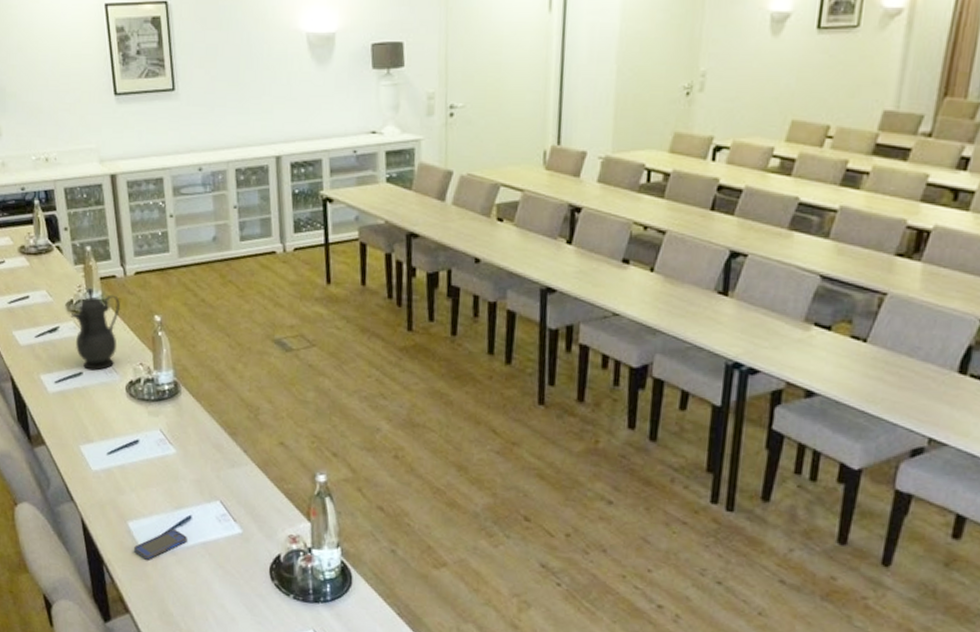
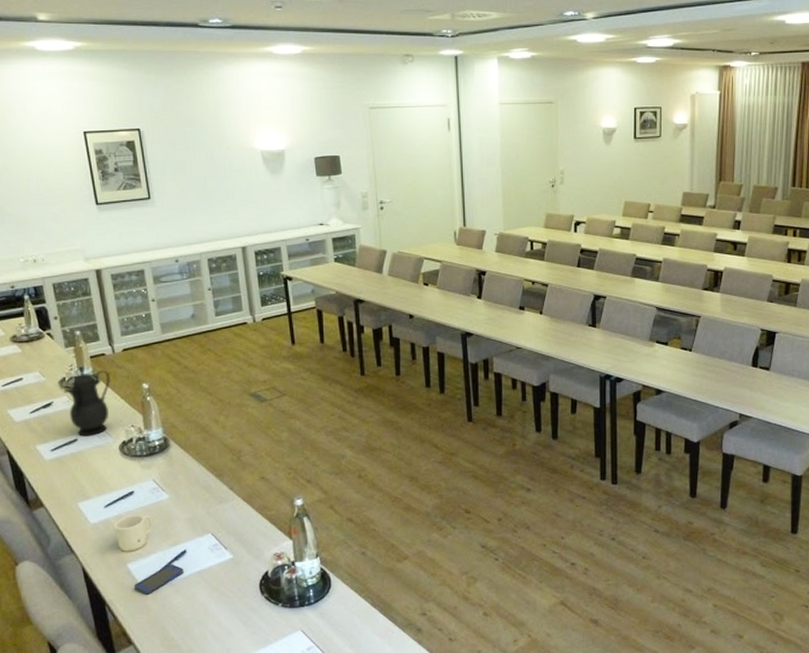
mug: none [116,466,158,509] -> present [114,514,154,552]

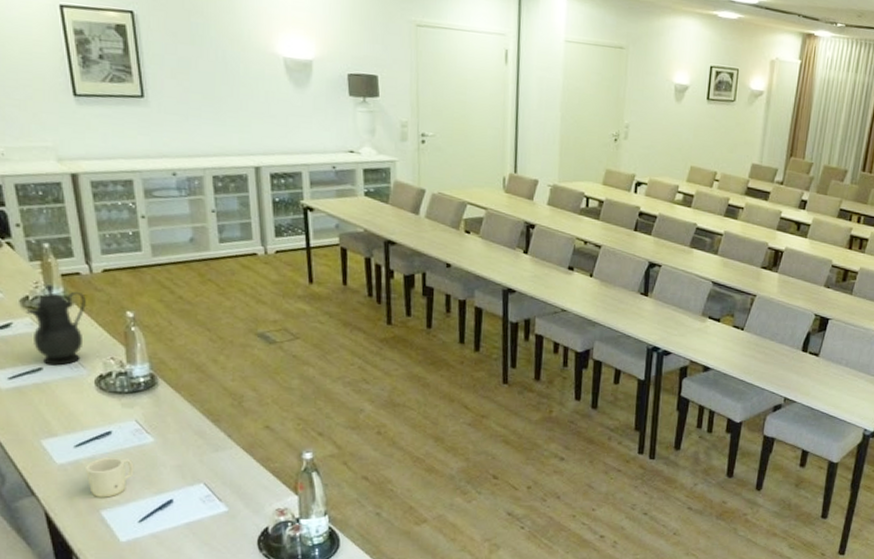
mobile phone: present [134,564,183,595] -> none [109,514,169,545]

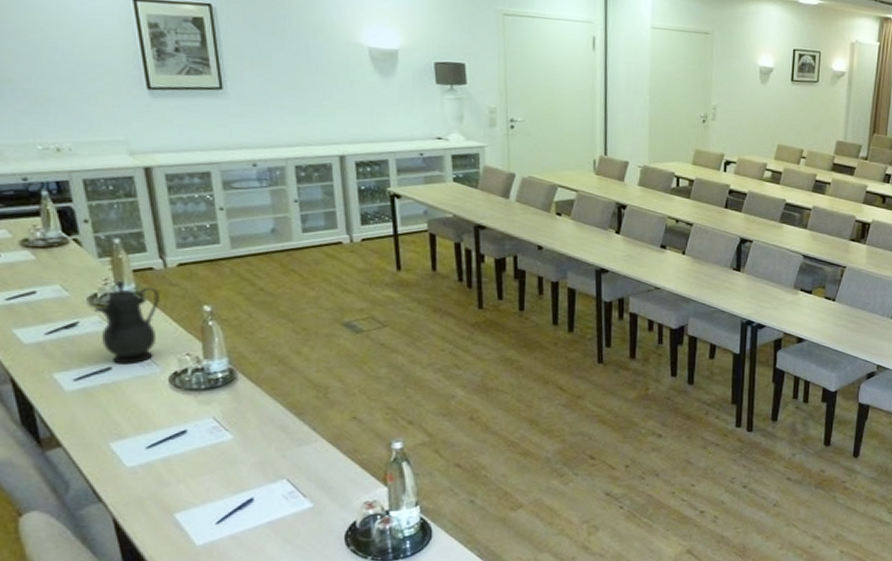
mug: present [86,456,134,498] -> none [159,456,212,500]

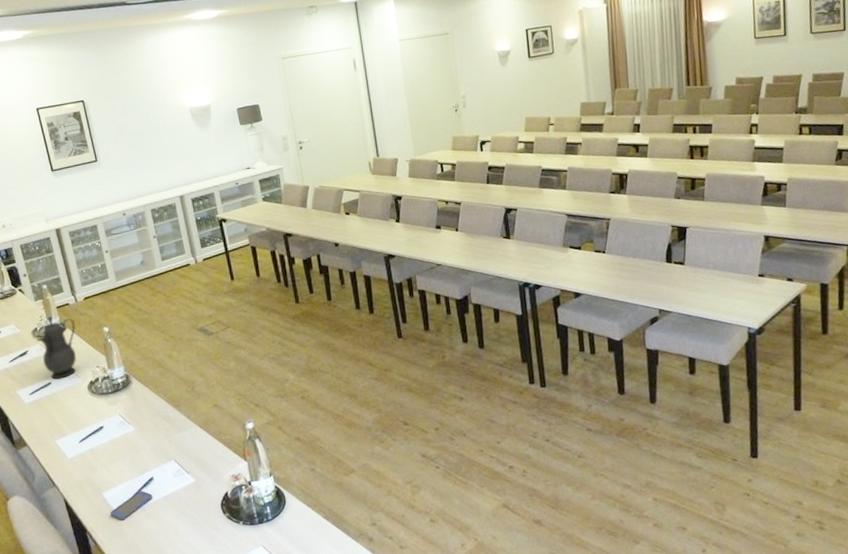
mobile phone: none [183,514,249,549] -> present [110,491,153,521]

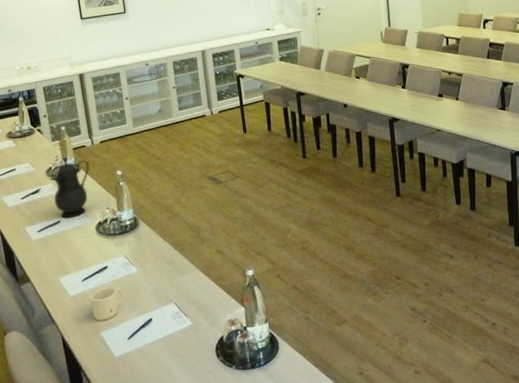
mug: none [88,446,123,482] -> present [90,286,124,321]
mobile phone: present [110,491,153,521] -> none [106,331,149,360]

